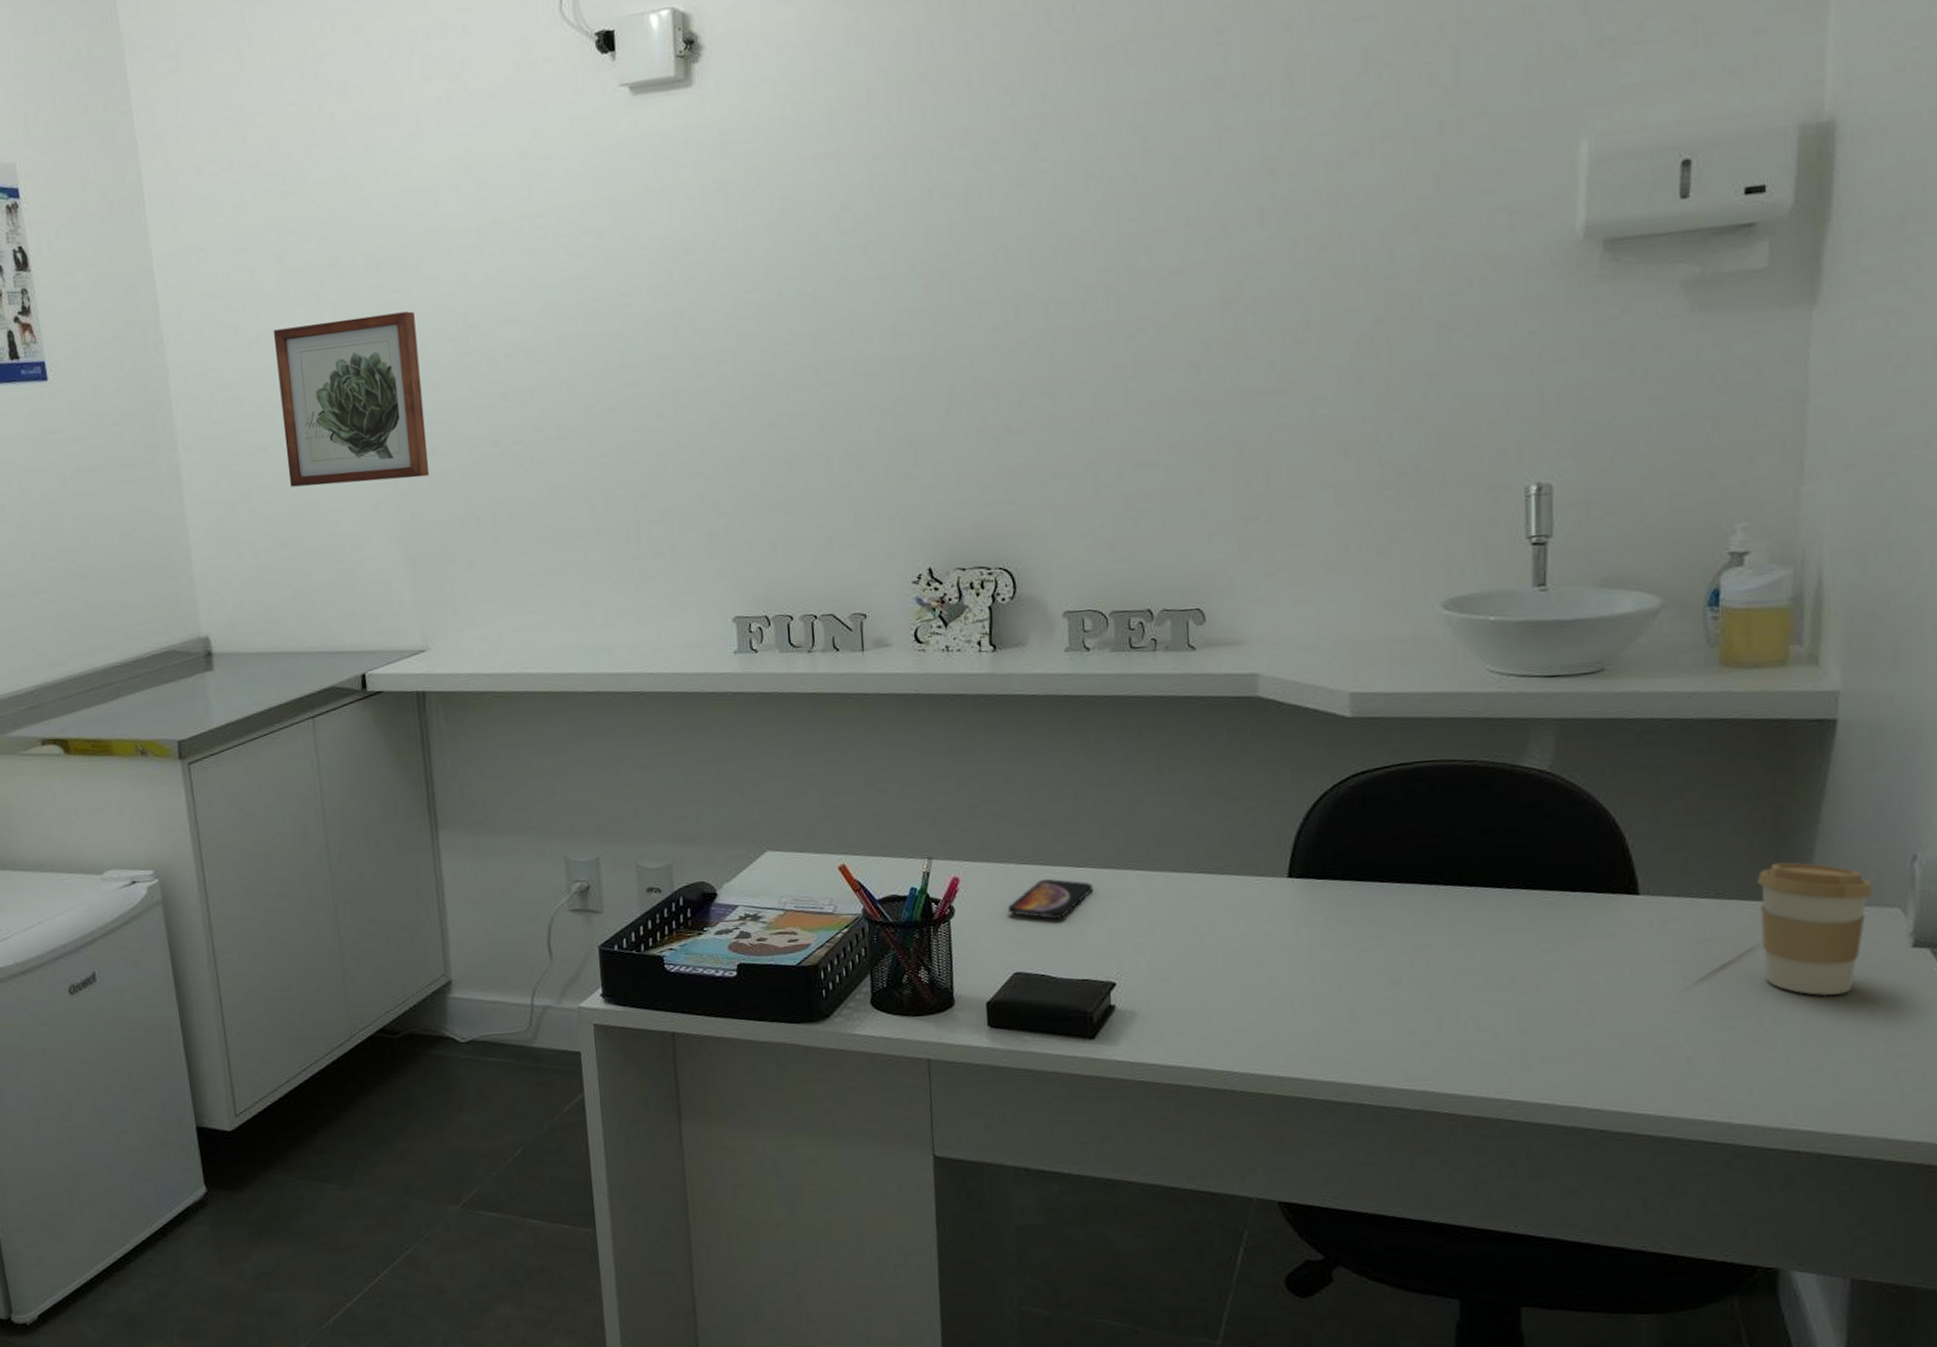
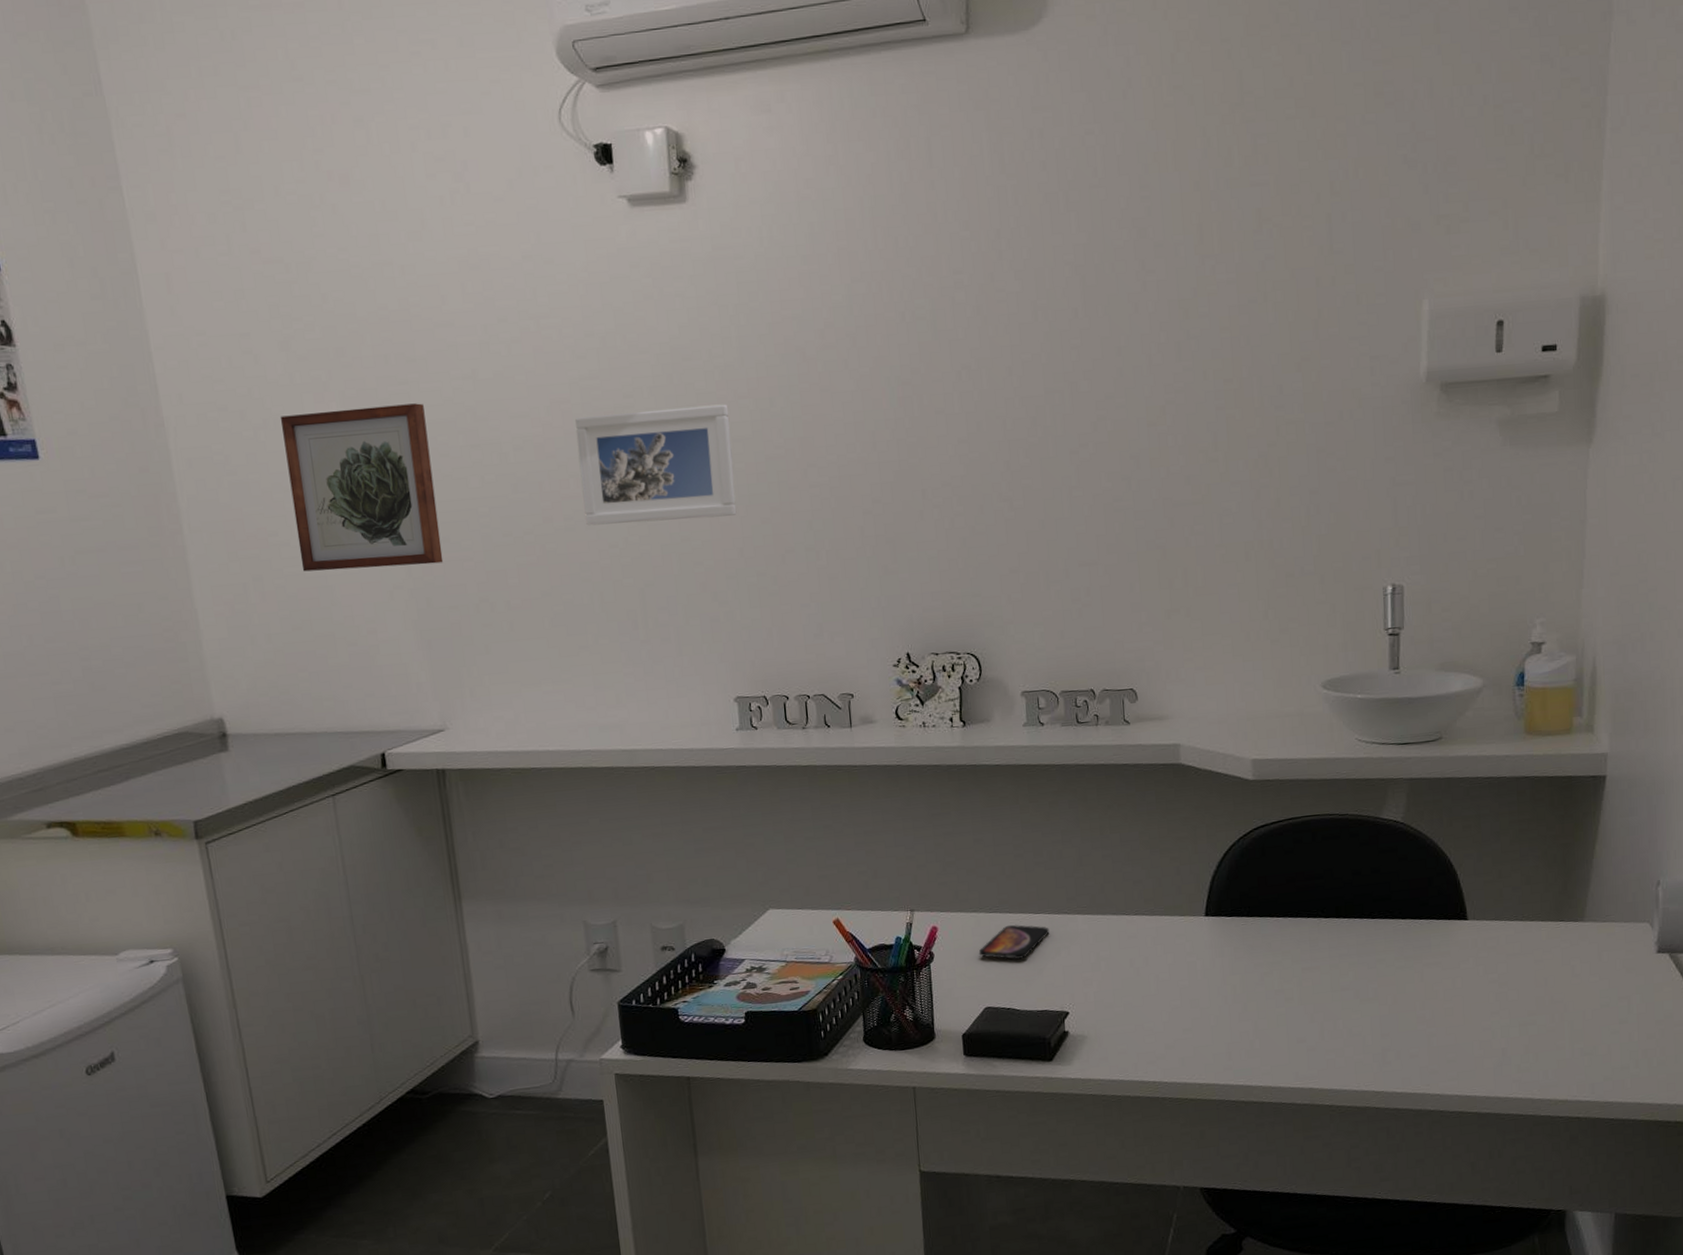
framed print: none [569,299,740,434] -> present [575,404,737,526]
coffee cup: present [1757,862,1873,995] -> none [1551,890,1630,994]

